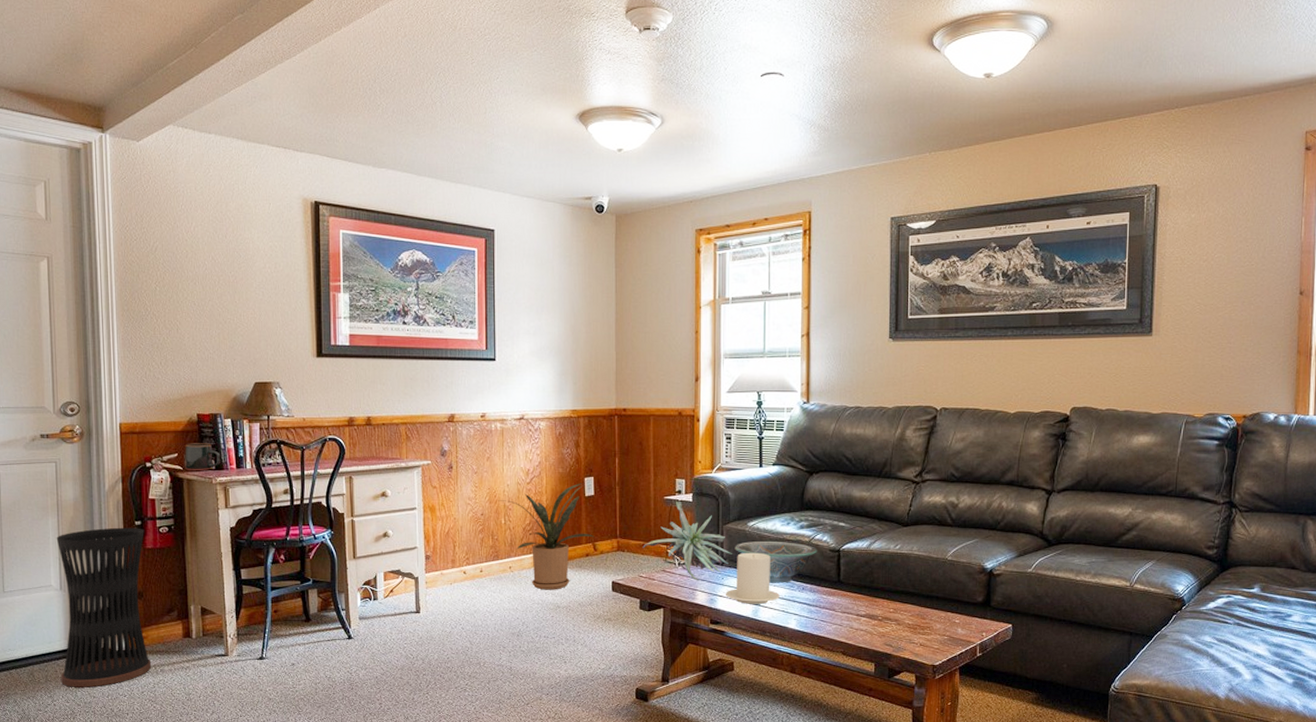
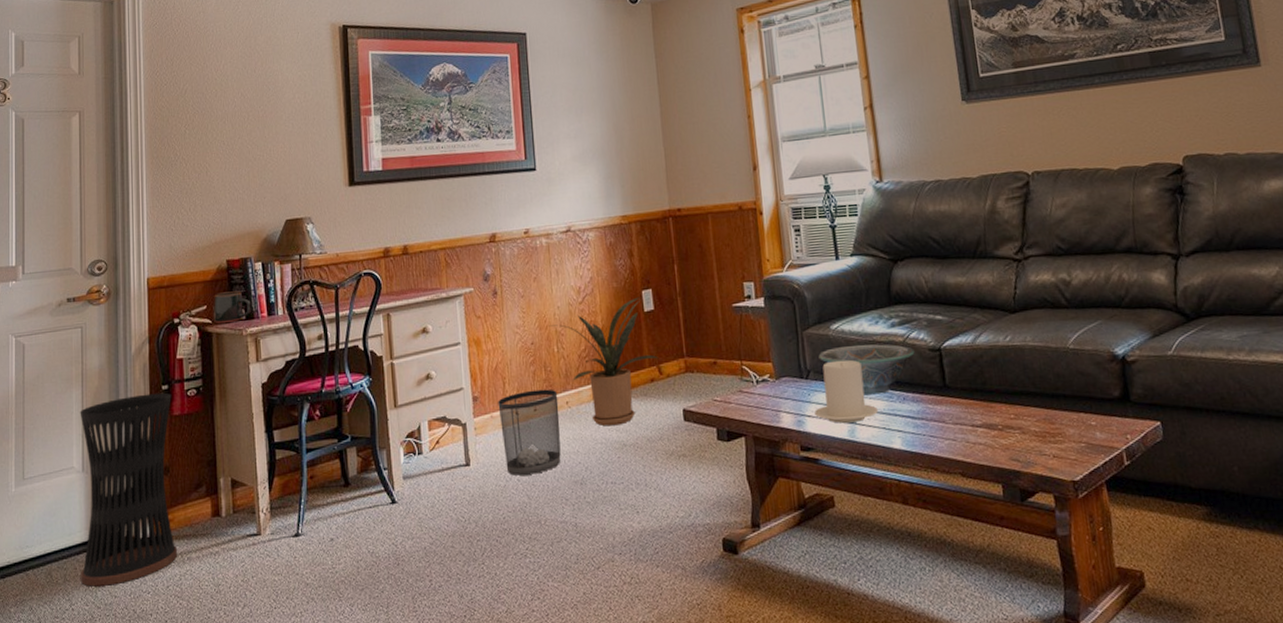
waste bin: none [448,554,503,624] -> present [498,389,561,476]
plant: present [642,502,733,581] -> none [714,308,818,401]

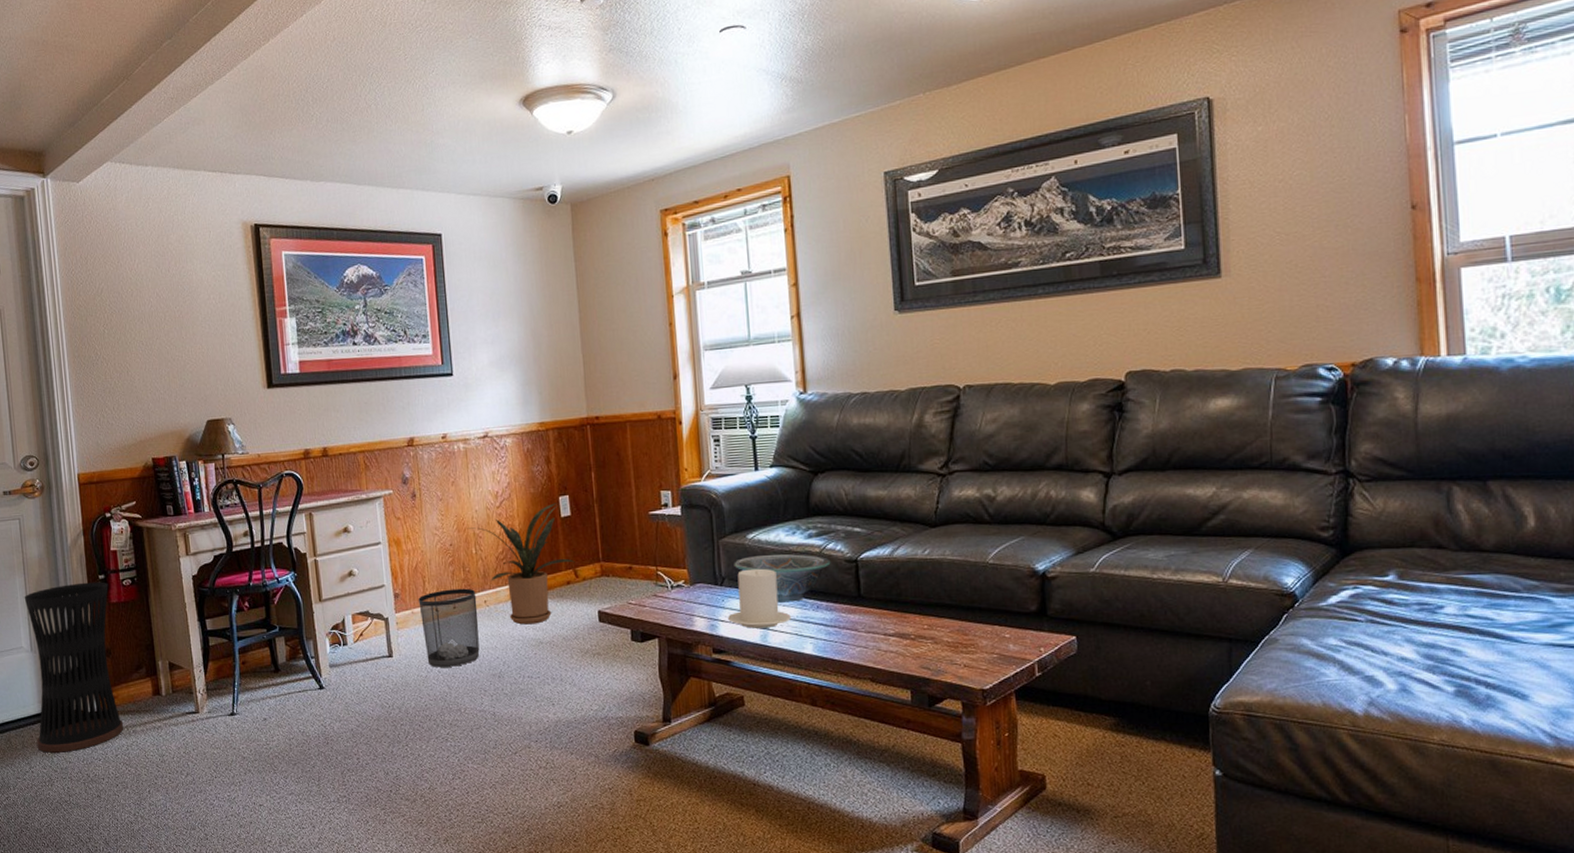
mug: present [213,291,251,324] -> none [141,488,178,519]

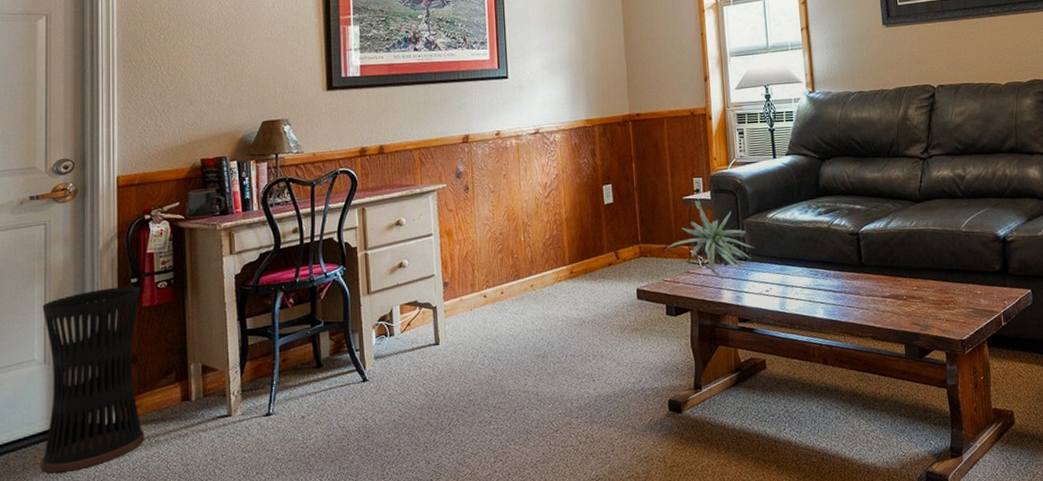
mug: none [141,488,178,519] -> present [186,188,225,219]
waste bin: present [418,588,480,667] -> none [467,274,525,352]
house plant: present [467,503,575,625] -> none [516,191,616,306]
plant: none [629,516,733,605] -> present [665,200,755,280]
candle: present [728,568,792,629] -> none [751,243,806,298]
decorative bowl: present [734,553,831,603] -> none [756,229,837,273]

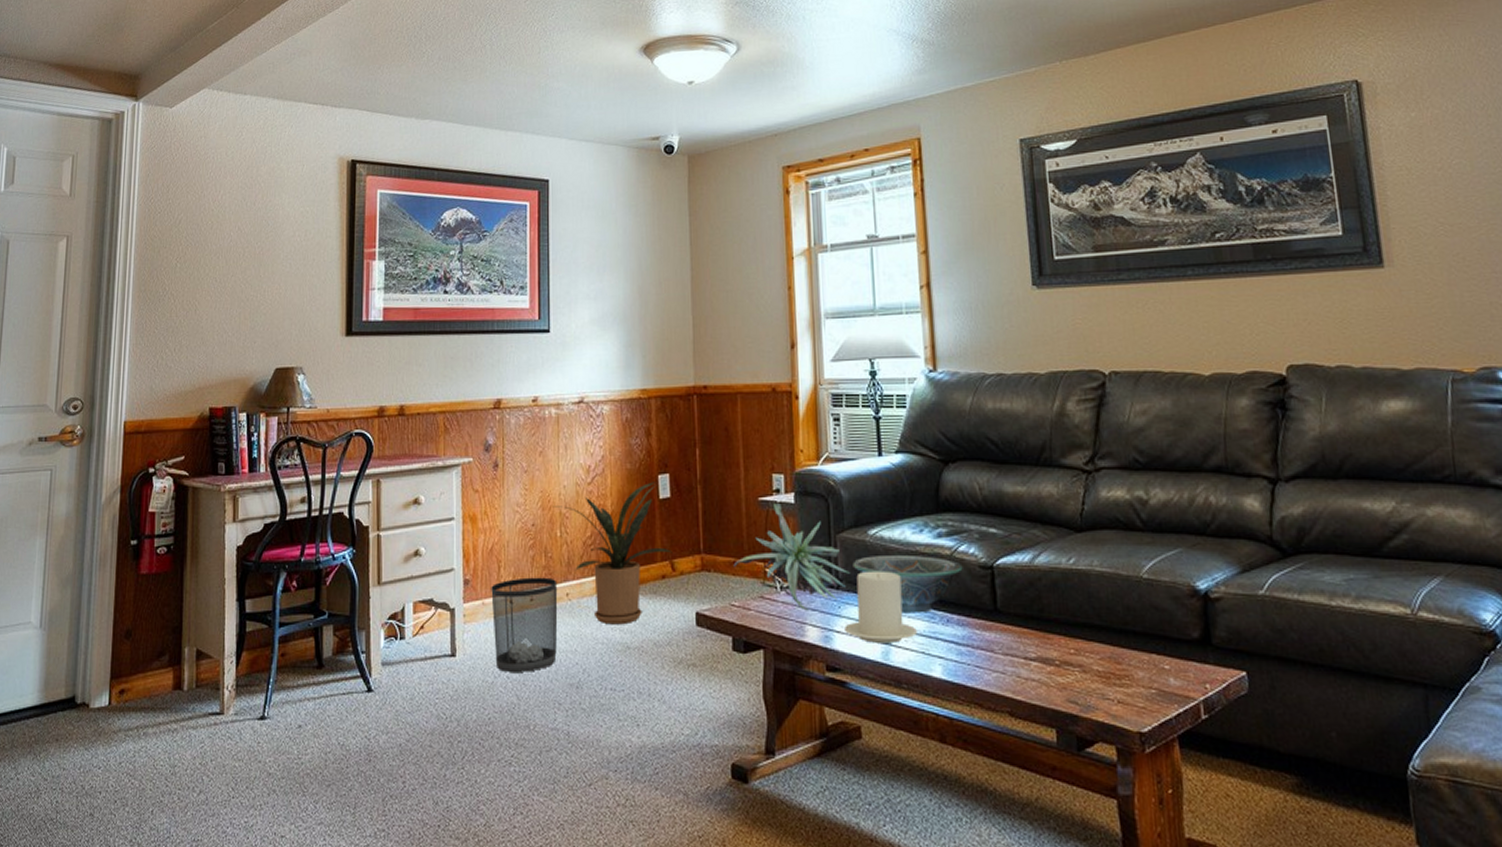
umbrella stand: present [41,285,144,474] -> none [29,548,140,756]
mug: present [186,188,225,219] -> none [190,442,232,477]
waste bin: none [467,274,525,352] -> present [491,577,558,672]
house plant: none [516,191,616,306] -> present [553,482,672,625]
candle: none [751,243,806,298] -> present [845,571,919,643]
decorative bowl: none [756,229,837,273] -> present [852,554,963,613]

